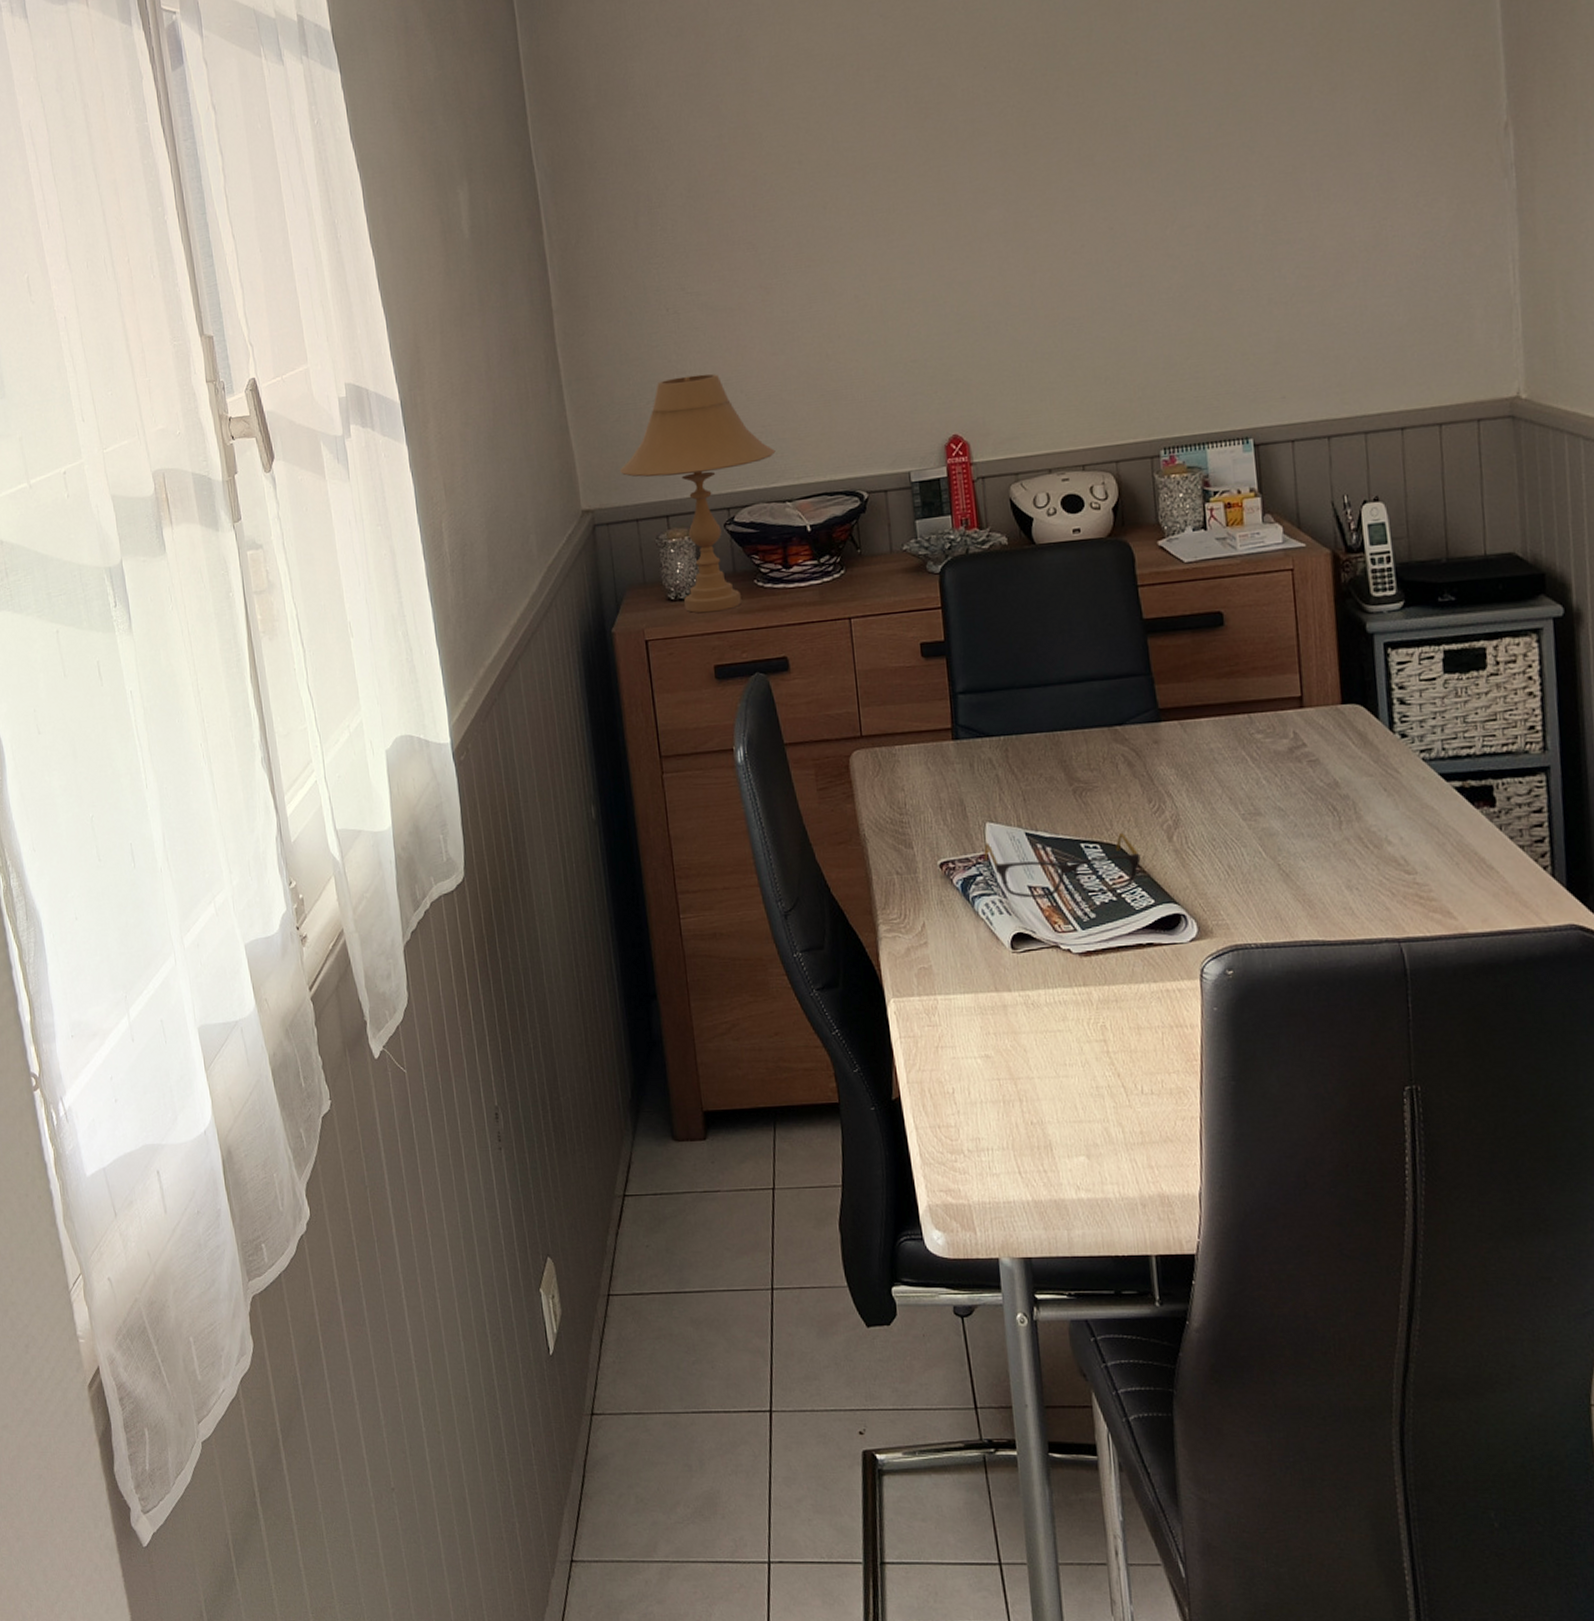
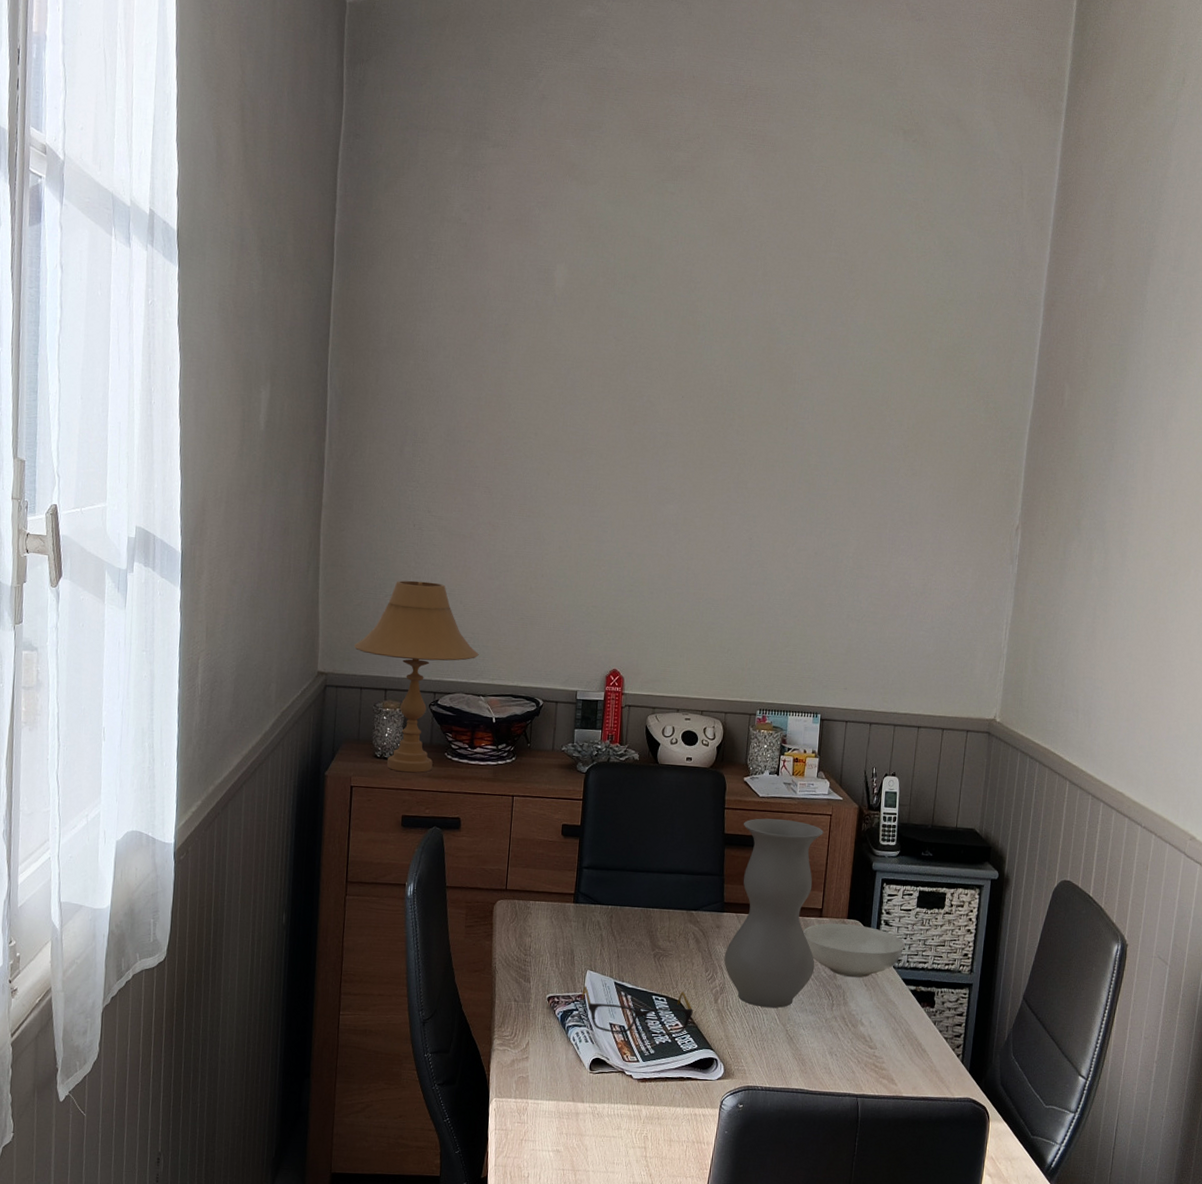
vase: none [1168,585,1305,839] -> present [724,818,823,1008]
bowl: none [1279,710,1437,783] -> present [803,923,906,978]

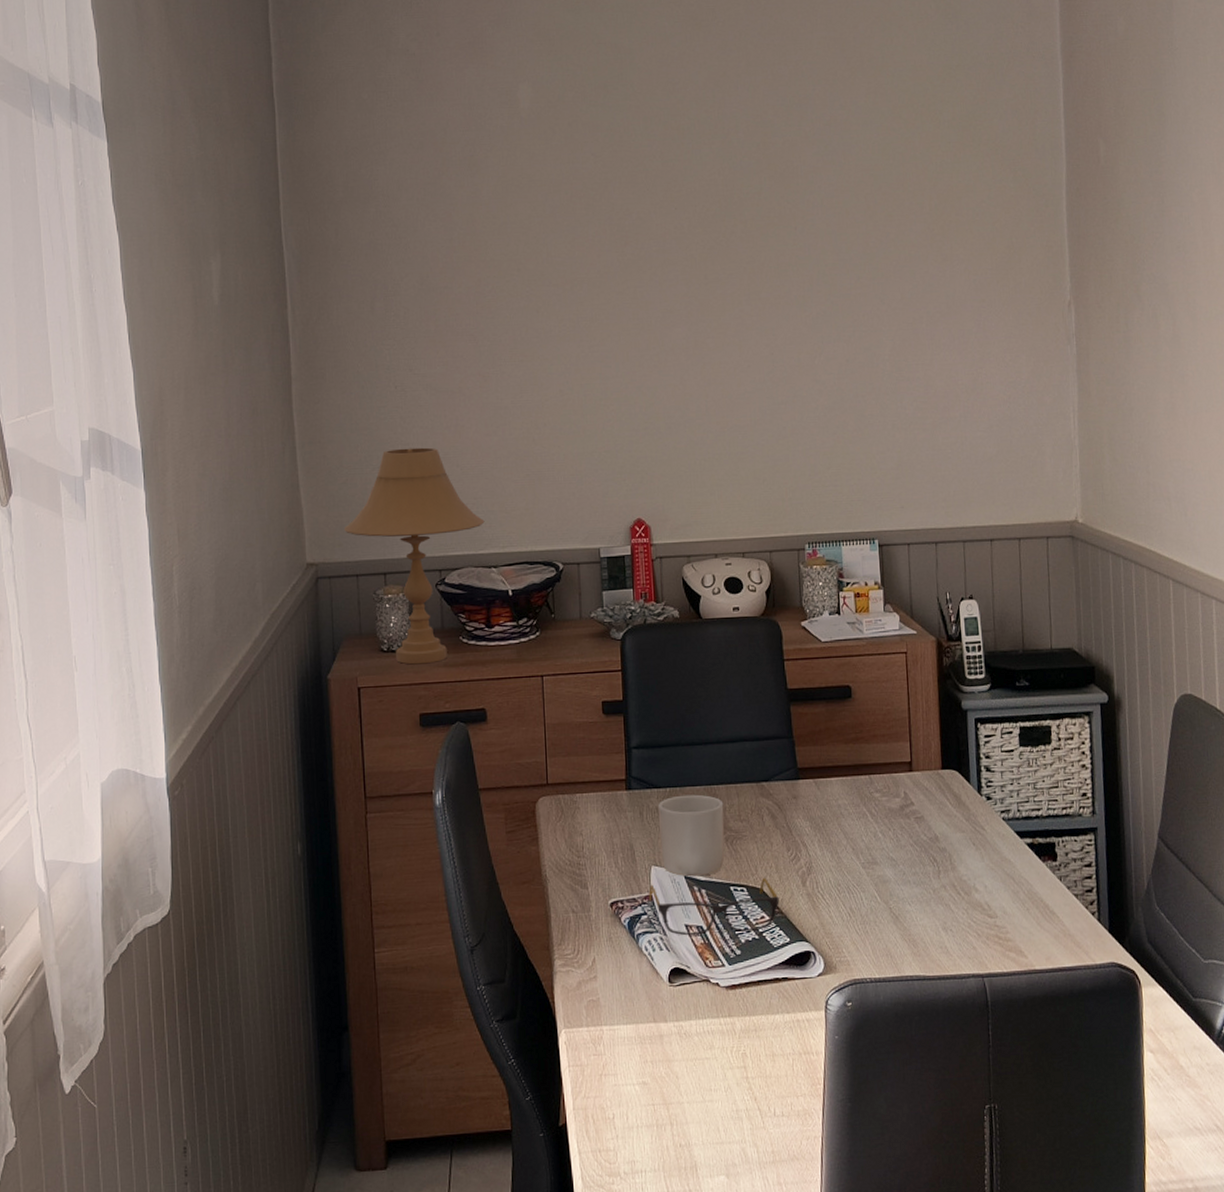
mug: none [596,913,656,984] -> present [657,794,725,877]
vase: present [724,818,823,1008] -> none [806,664,913,885]
bowl: present [803,923,906,978] -> none [893,775,1014,838]

